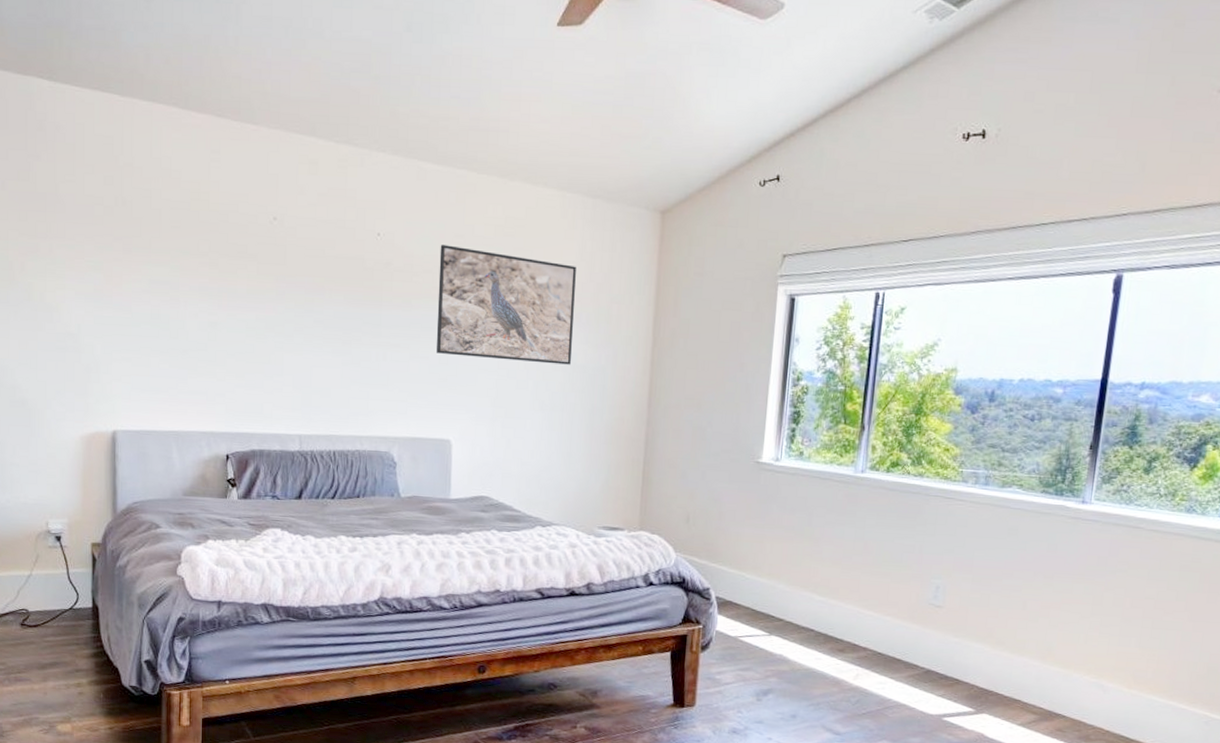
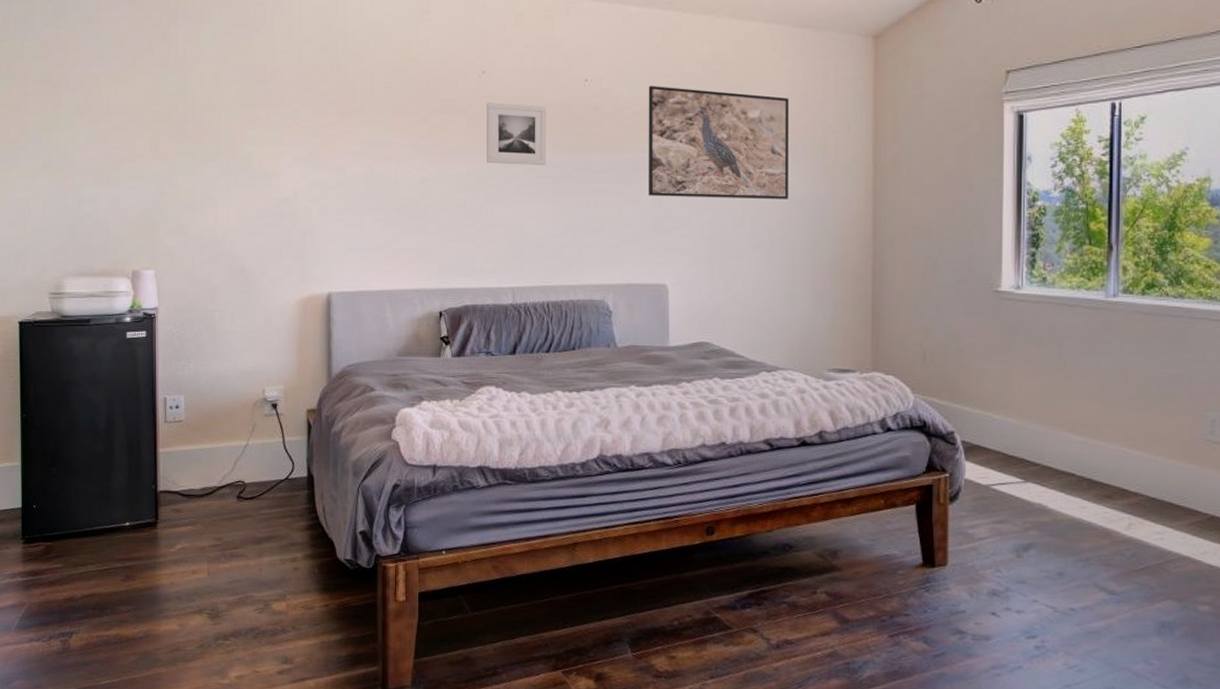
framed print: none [276,250,338,317] -> present [487,103,547,166]

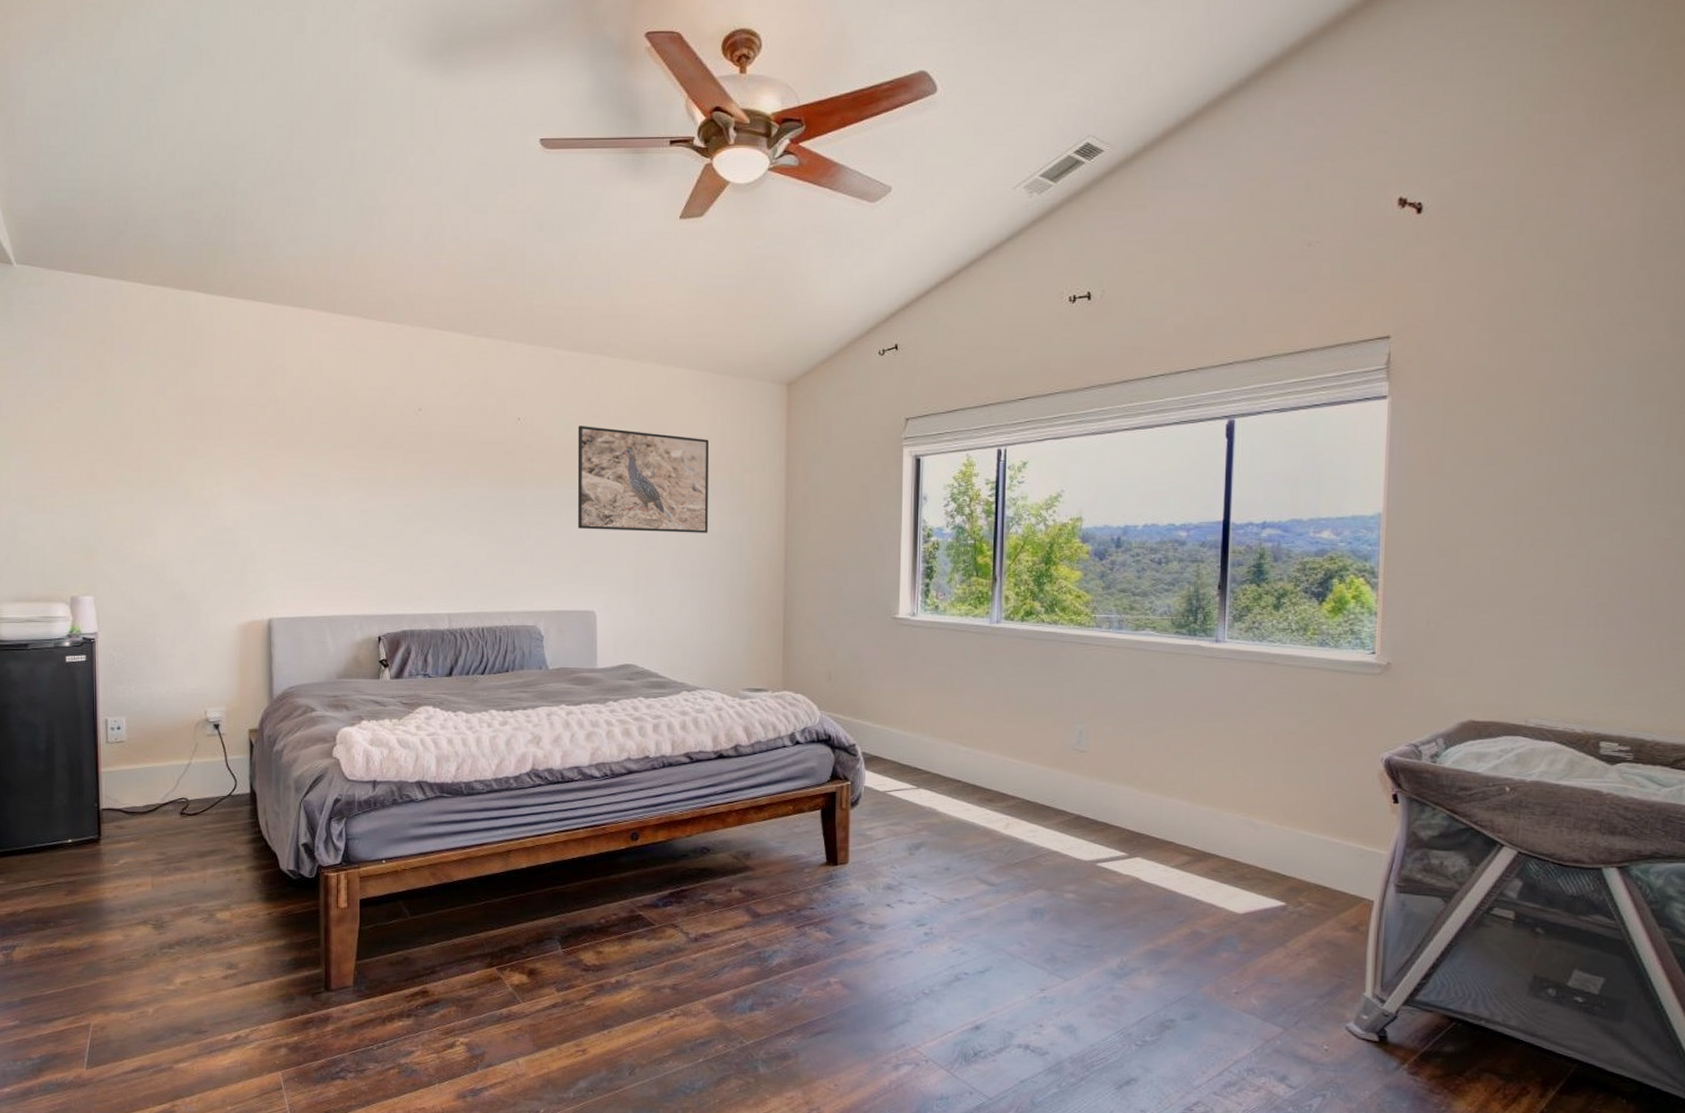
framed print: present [487,103,547,166] -> none [423,439,481,500]

